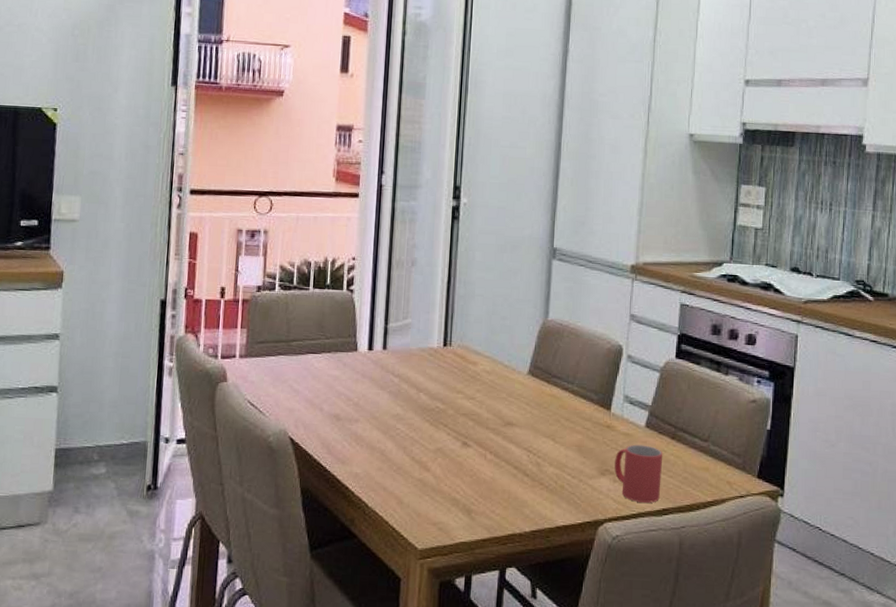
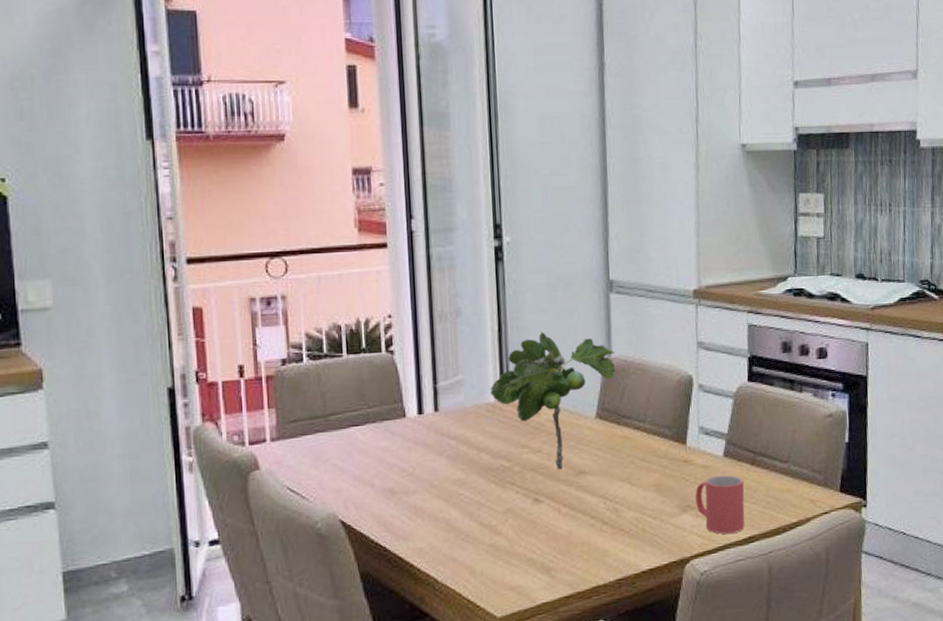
plant: none [434,288,552,418] -> present [490,332,616,470]

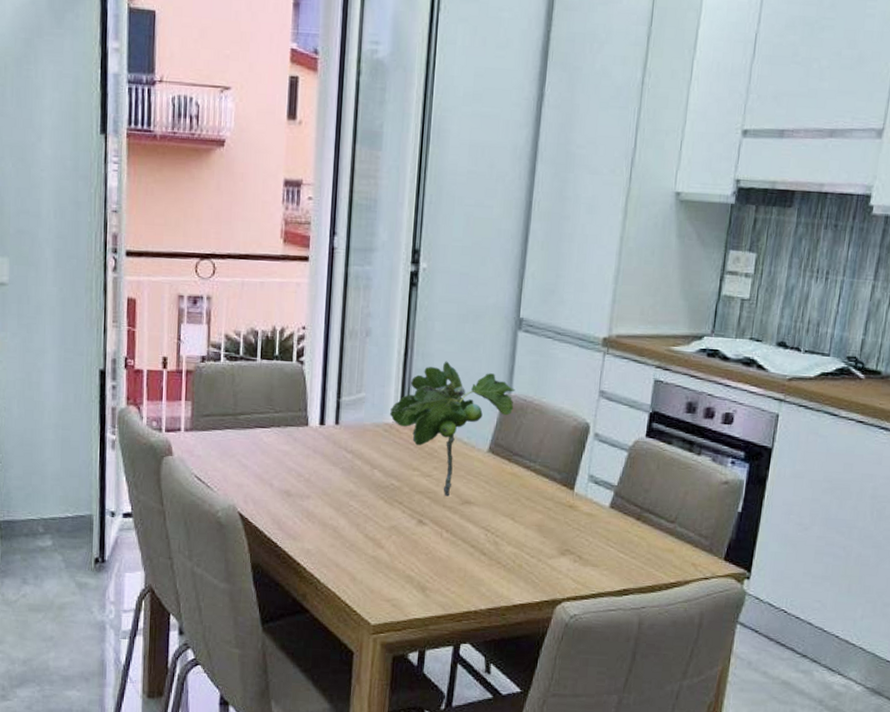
mug: present [695,475,745,534] -> none [575,525,627,583]

